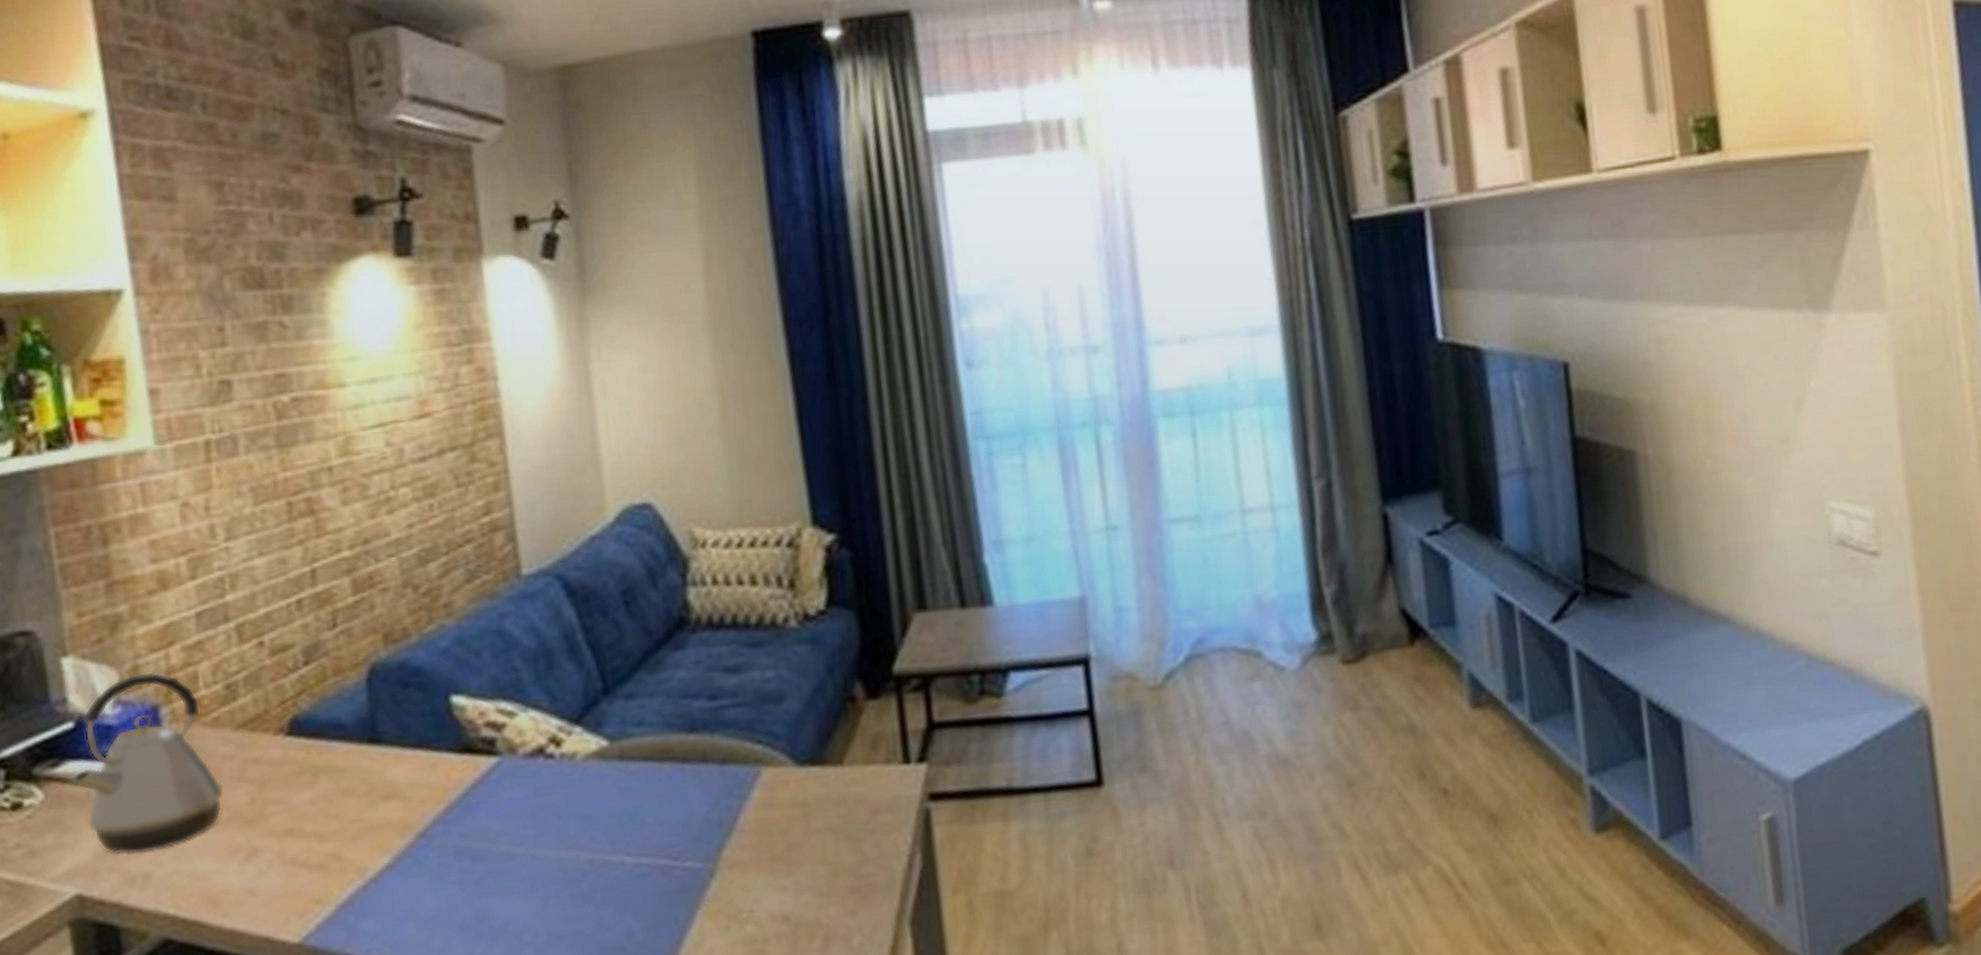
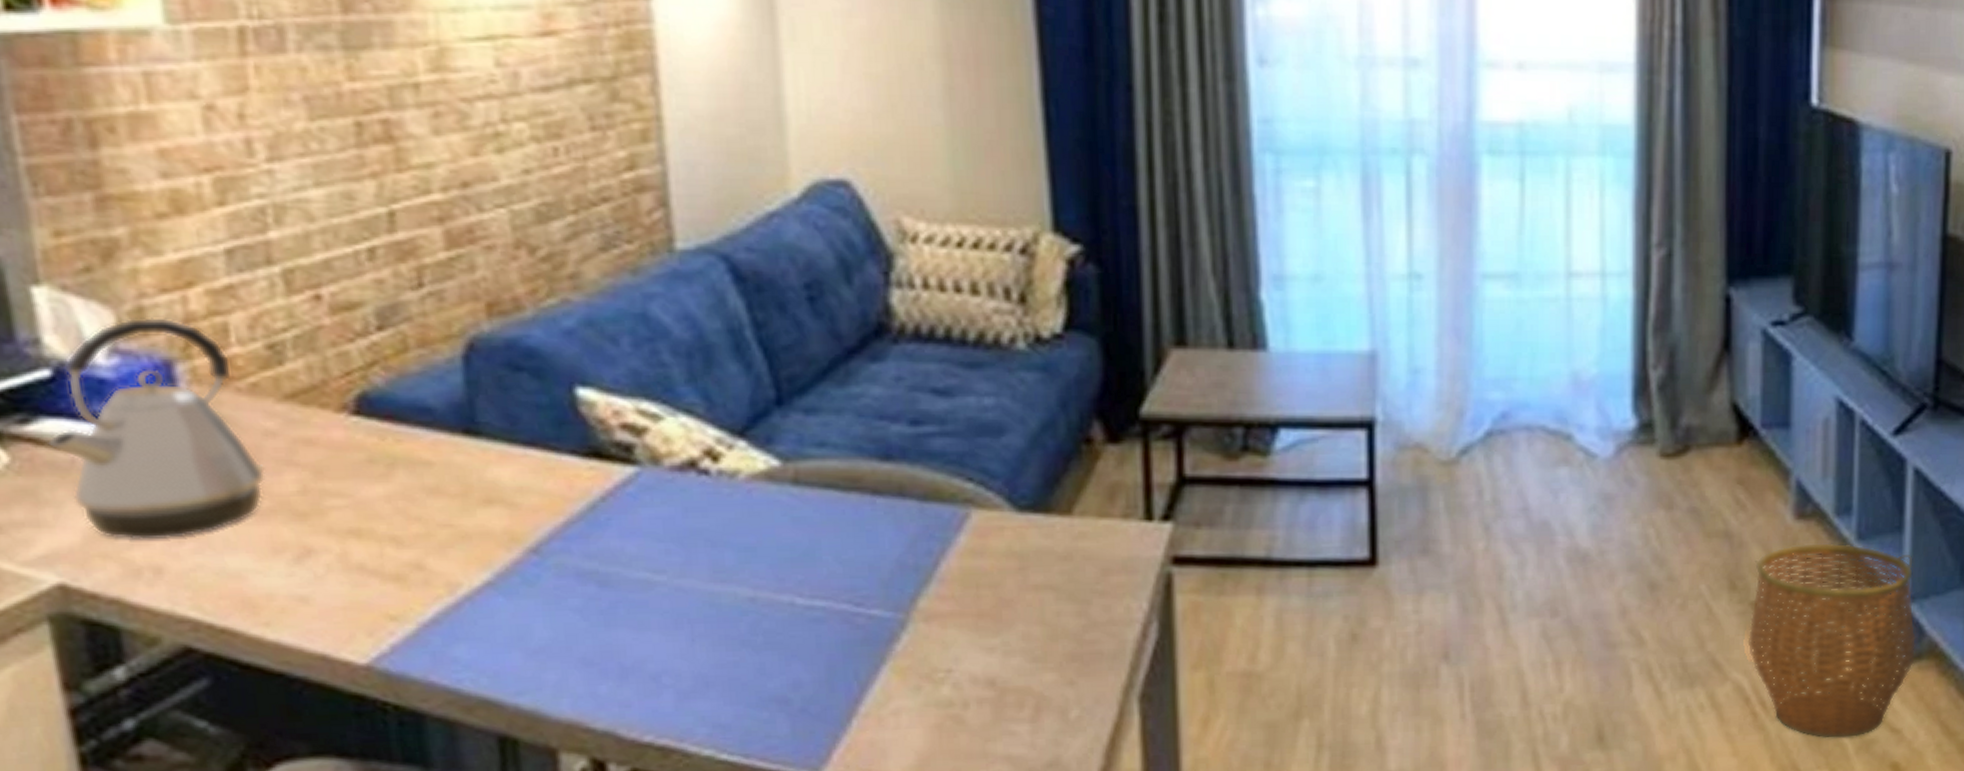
basket: none [1440,726,1603,913] -> present [1747,543,1917,739]

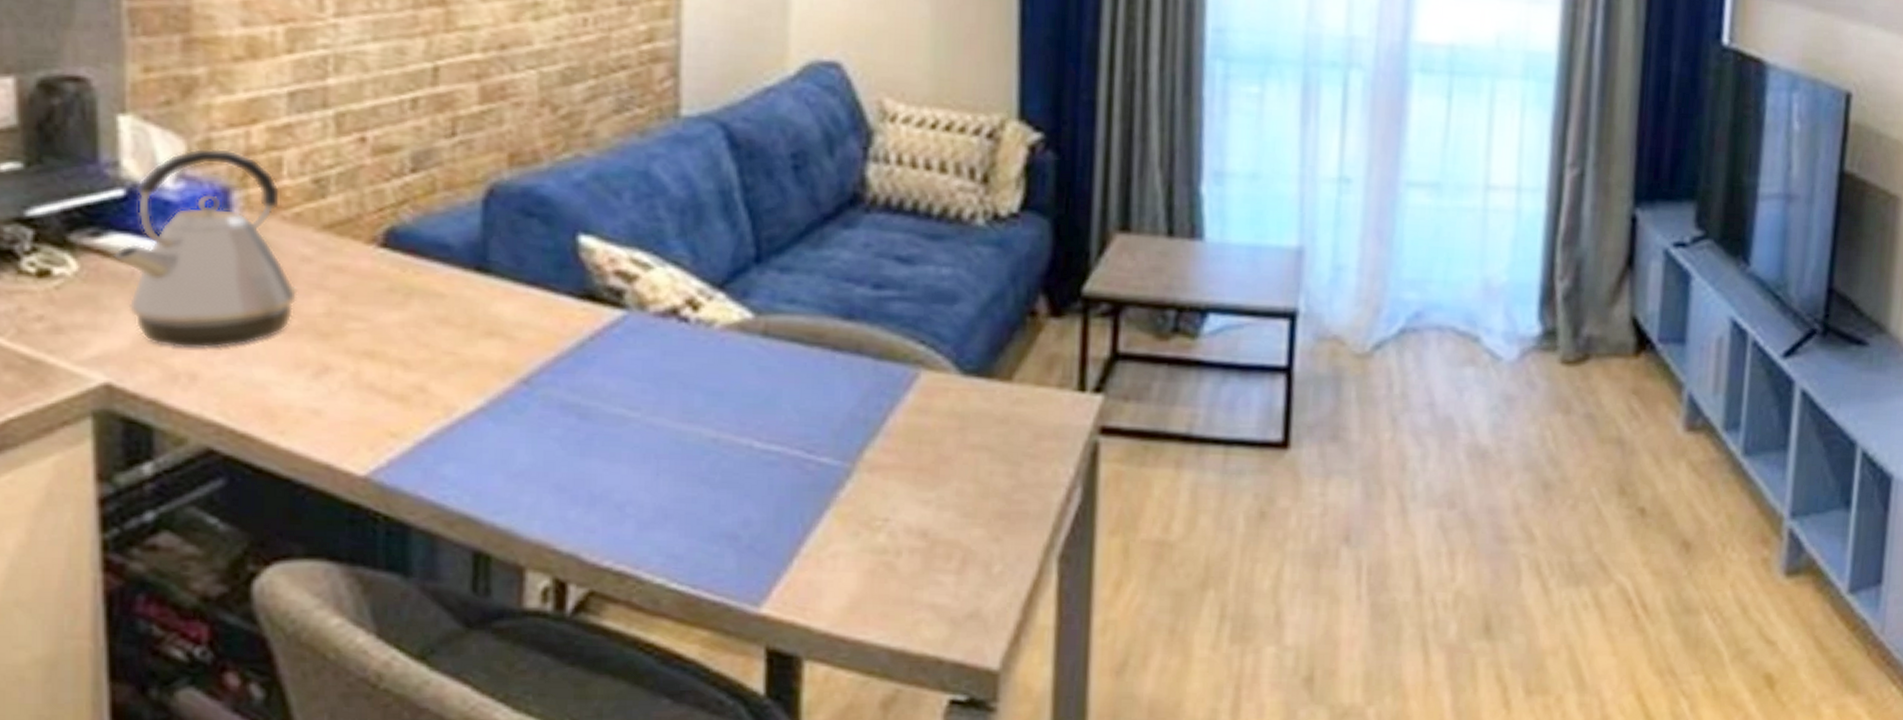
basket: present [1747,543,1917,739] -> none [1633,455,1796,647]

